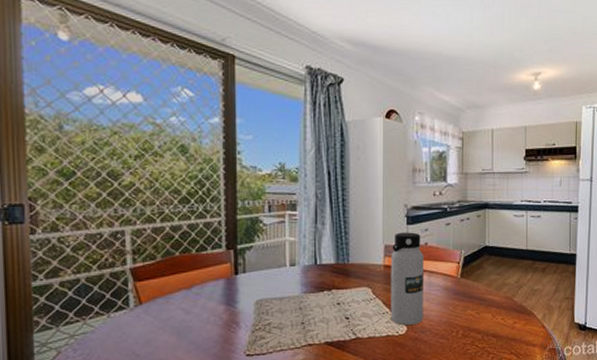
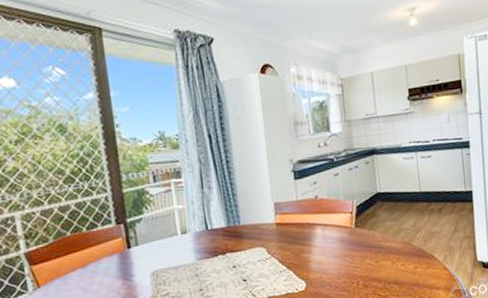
water bottle: present [390,232,424,325] -> none [281,186,322,282]

